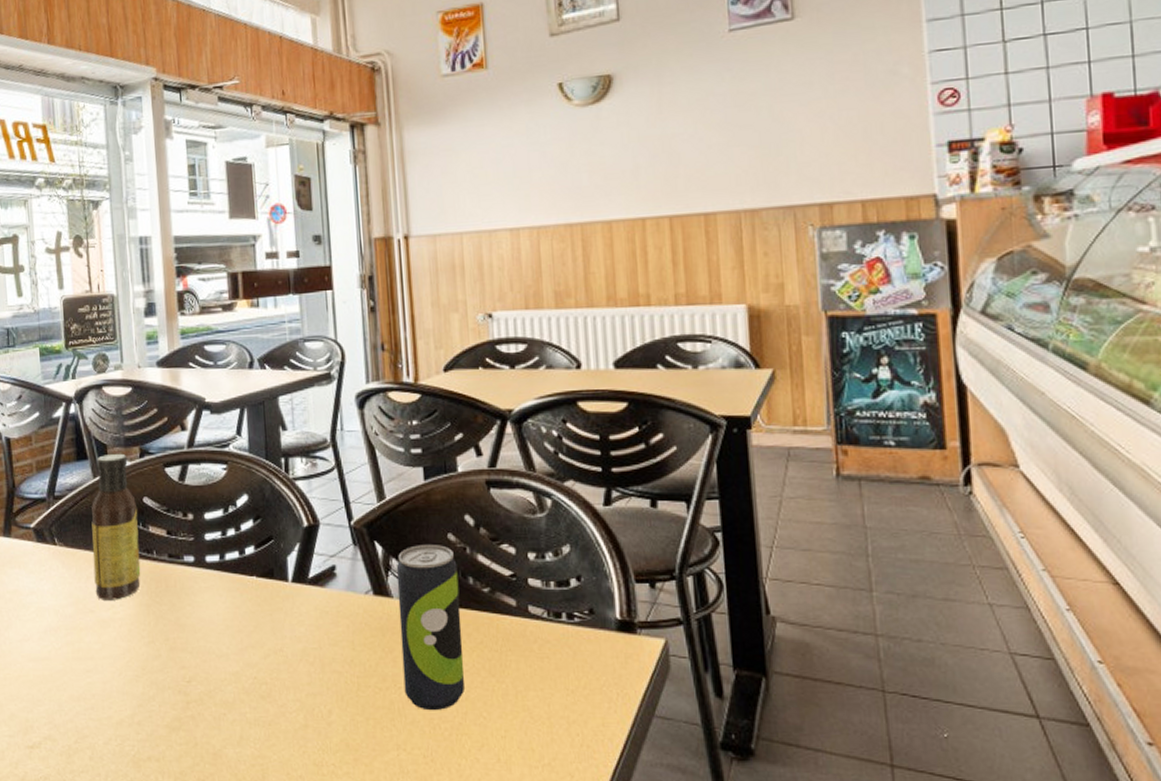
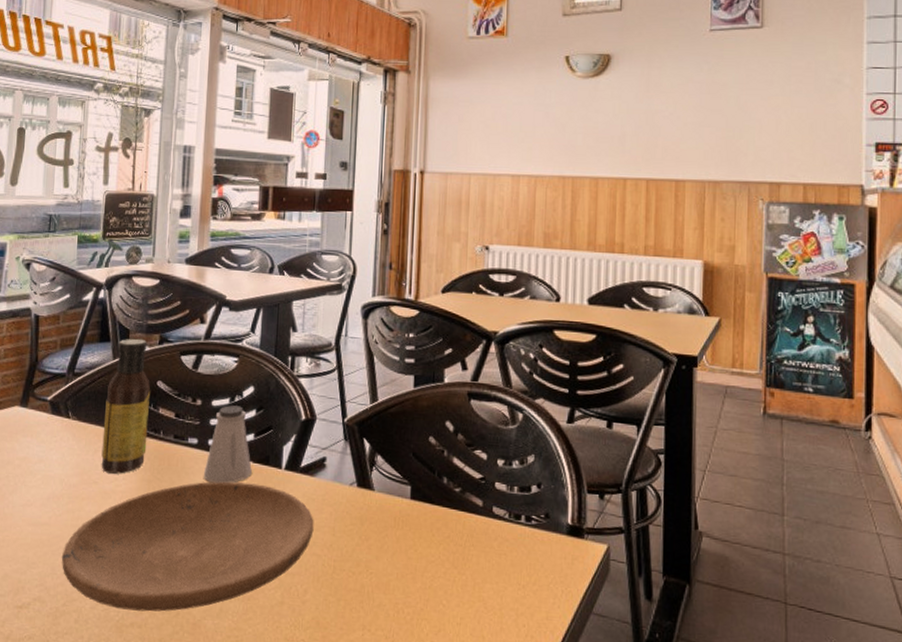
plate: none [66,600,331,744] -> present [61,481,314,612]
saltshaker: none [204,517,257,603] -> present [203,405,252,484]
beverage can: present [396,545,465,711] -> none [375,445,435,596]

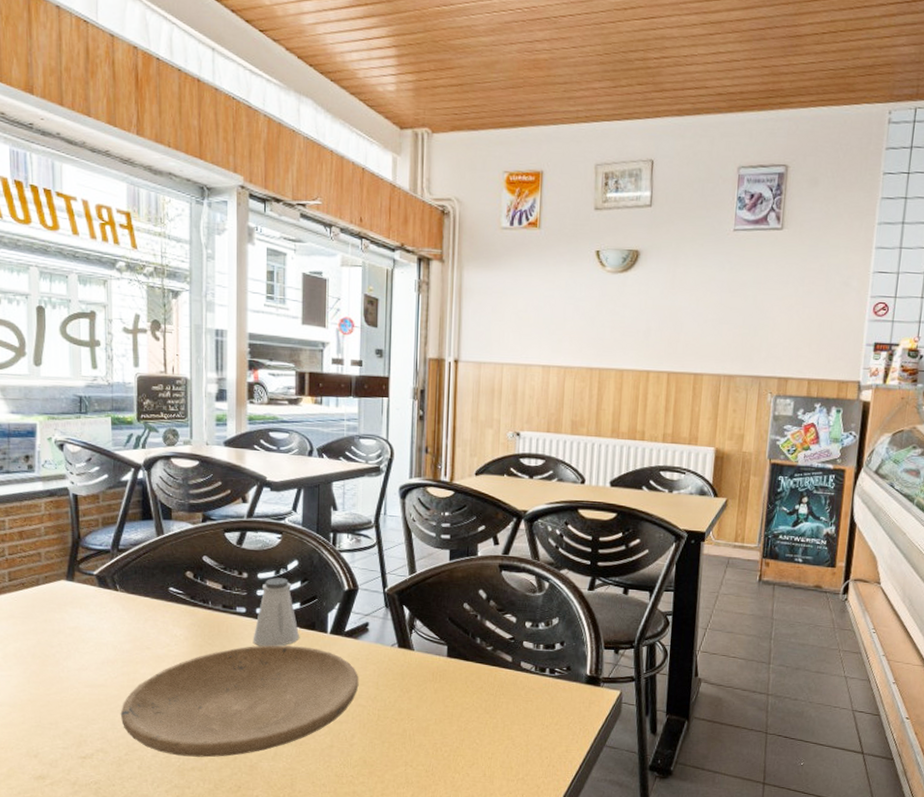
sauce bottle: present [101,338,151,474] -> none [152,516,197,640]

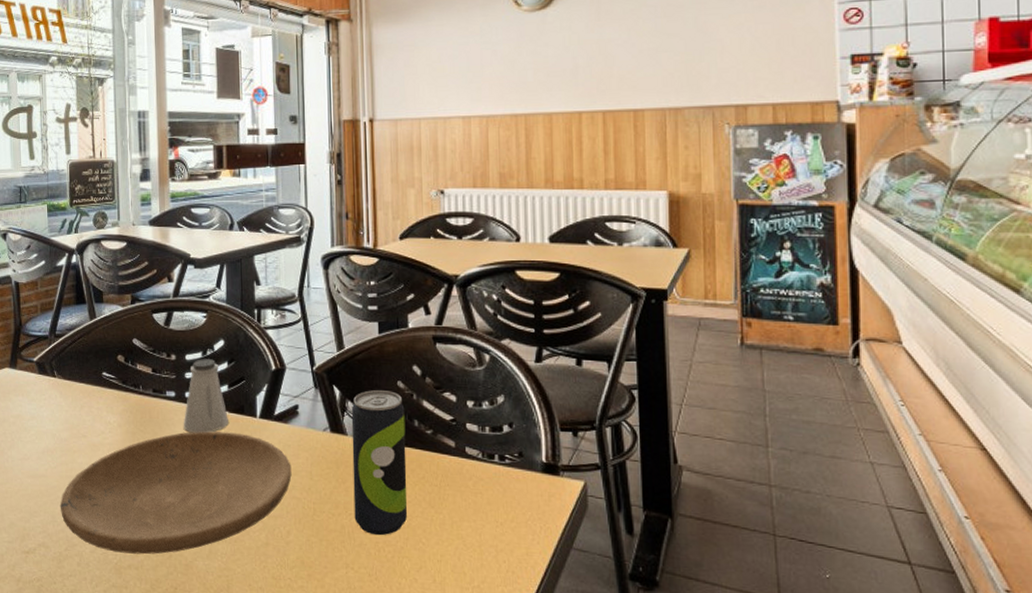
beverage can: none [416,611,469,738] -> present [351,390,408,536]

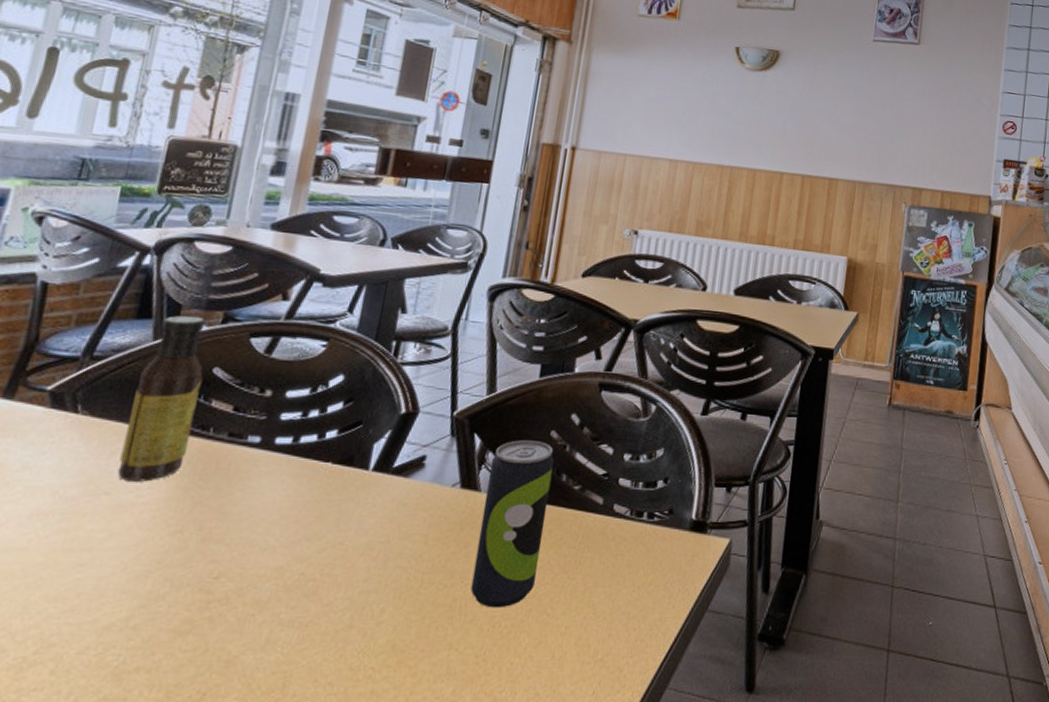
plate: present [60,431,292,555] -> none [39,486,403,652]
sauce bottle: none [86,299,128,428] -> present [117,315,206,482]
saltshaker: present [183,359,228,433] -> none [262,397,330,490]

